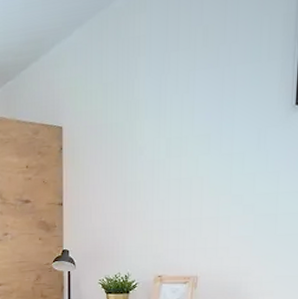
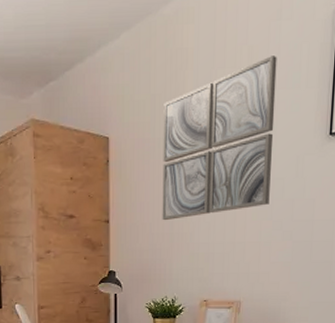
wall art: none [115,32,235,201] -> present [162,56,277,221]

